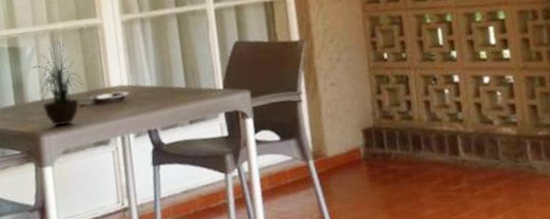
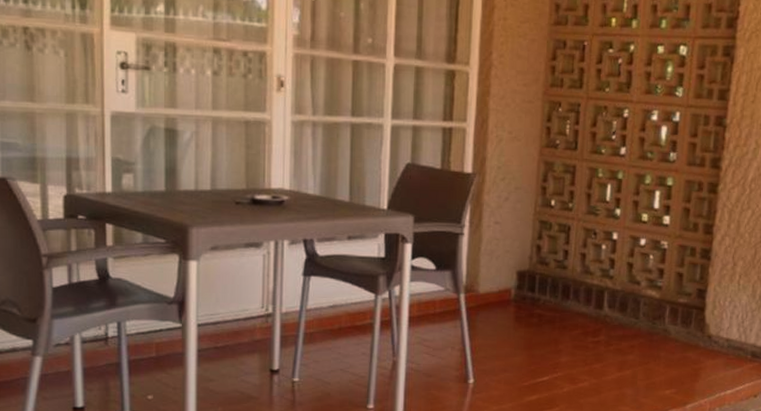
potted plant: present [30,30,87,126] -> none [187,118,245,221]

